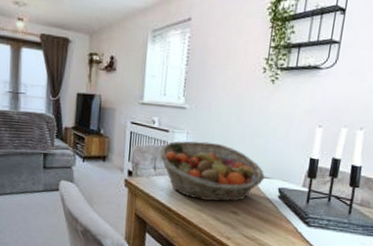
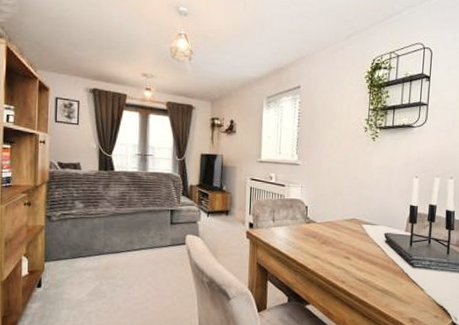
fruit basket: present [159,141,265,202] -> none [277,193,372,249]

